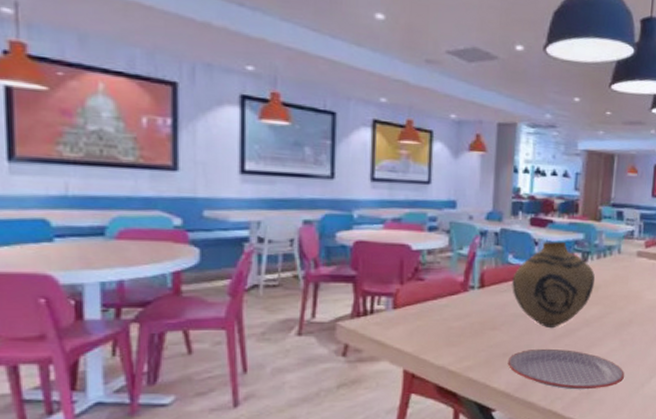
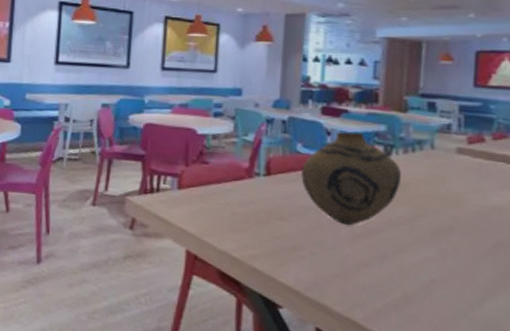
plate: present [507,348,624,390] -> none [296,246,445,303]

